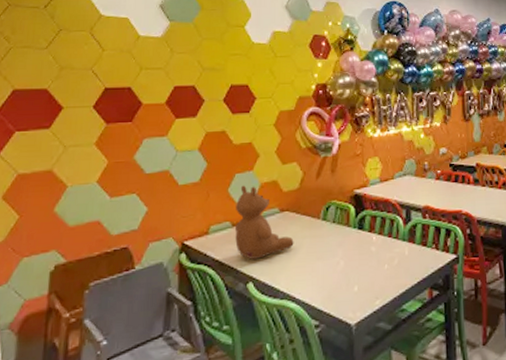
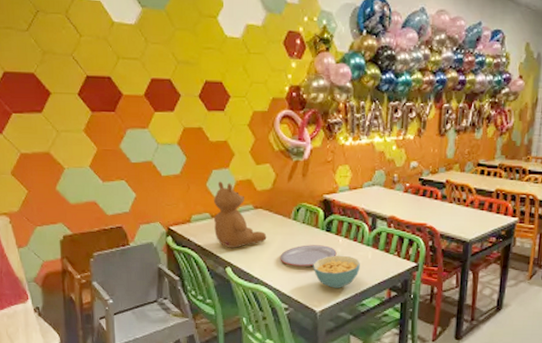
plate: none [309,245,371,273] -> present [280,245,337,267]
cereal bowl: none [345,254,397,294] -> present [313,255,360,288]

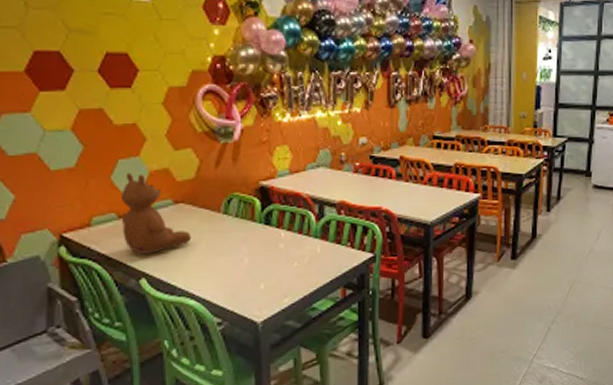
plate: present [280,245,337,267] -> none [209,241,279,270]
cereal bowl: present [313,255,360,288] -> none [250,251,308,292]

